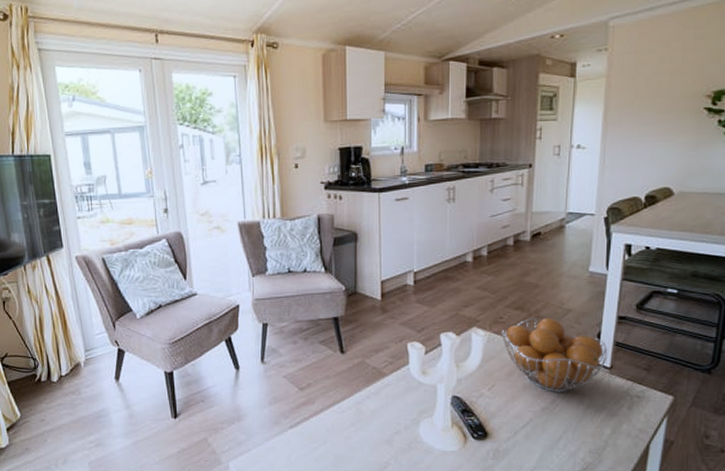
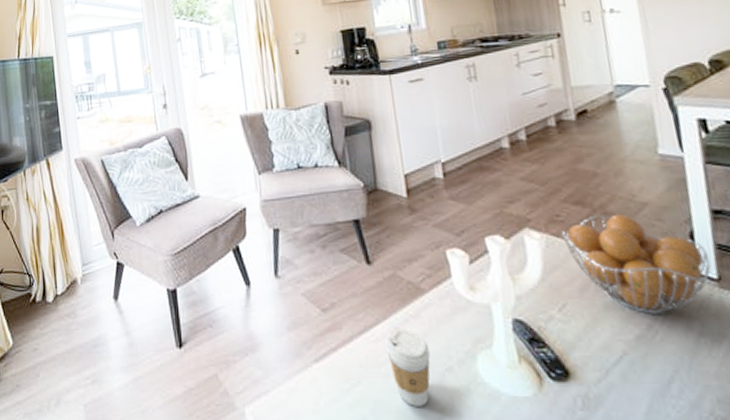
coffee cup: none [350,403,384,459] -> present [385,329,430,407]

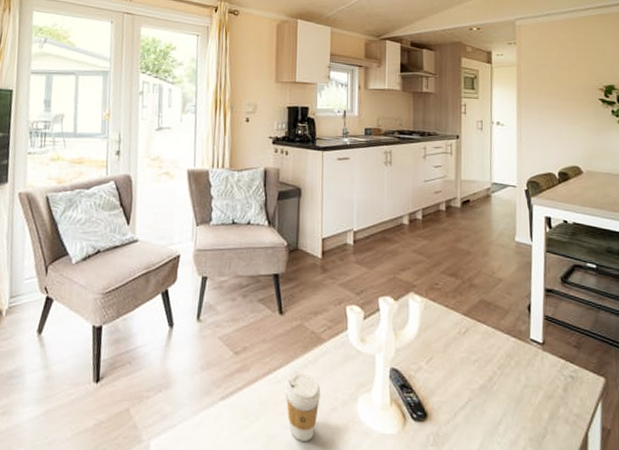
fruit basket: present [561,214,712,314] -> none [437,286,539,369]

